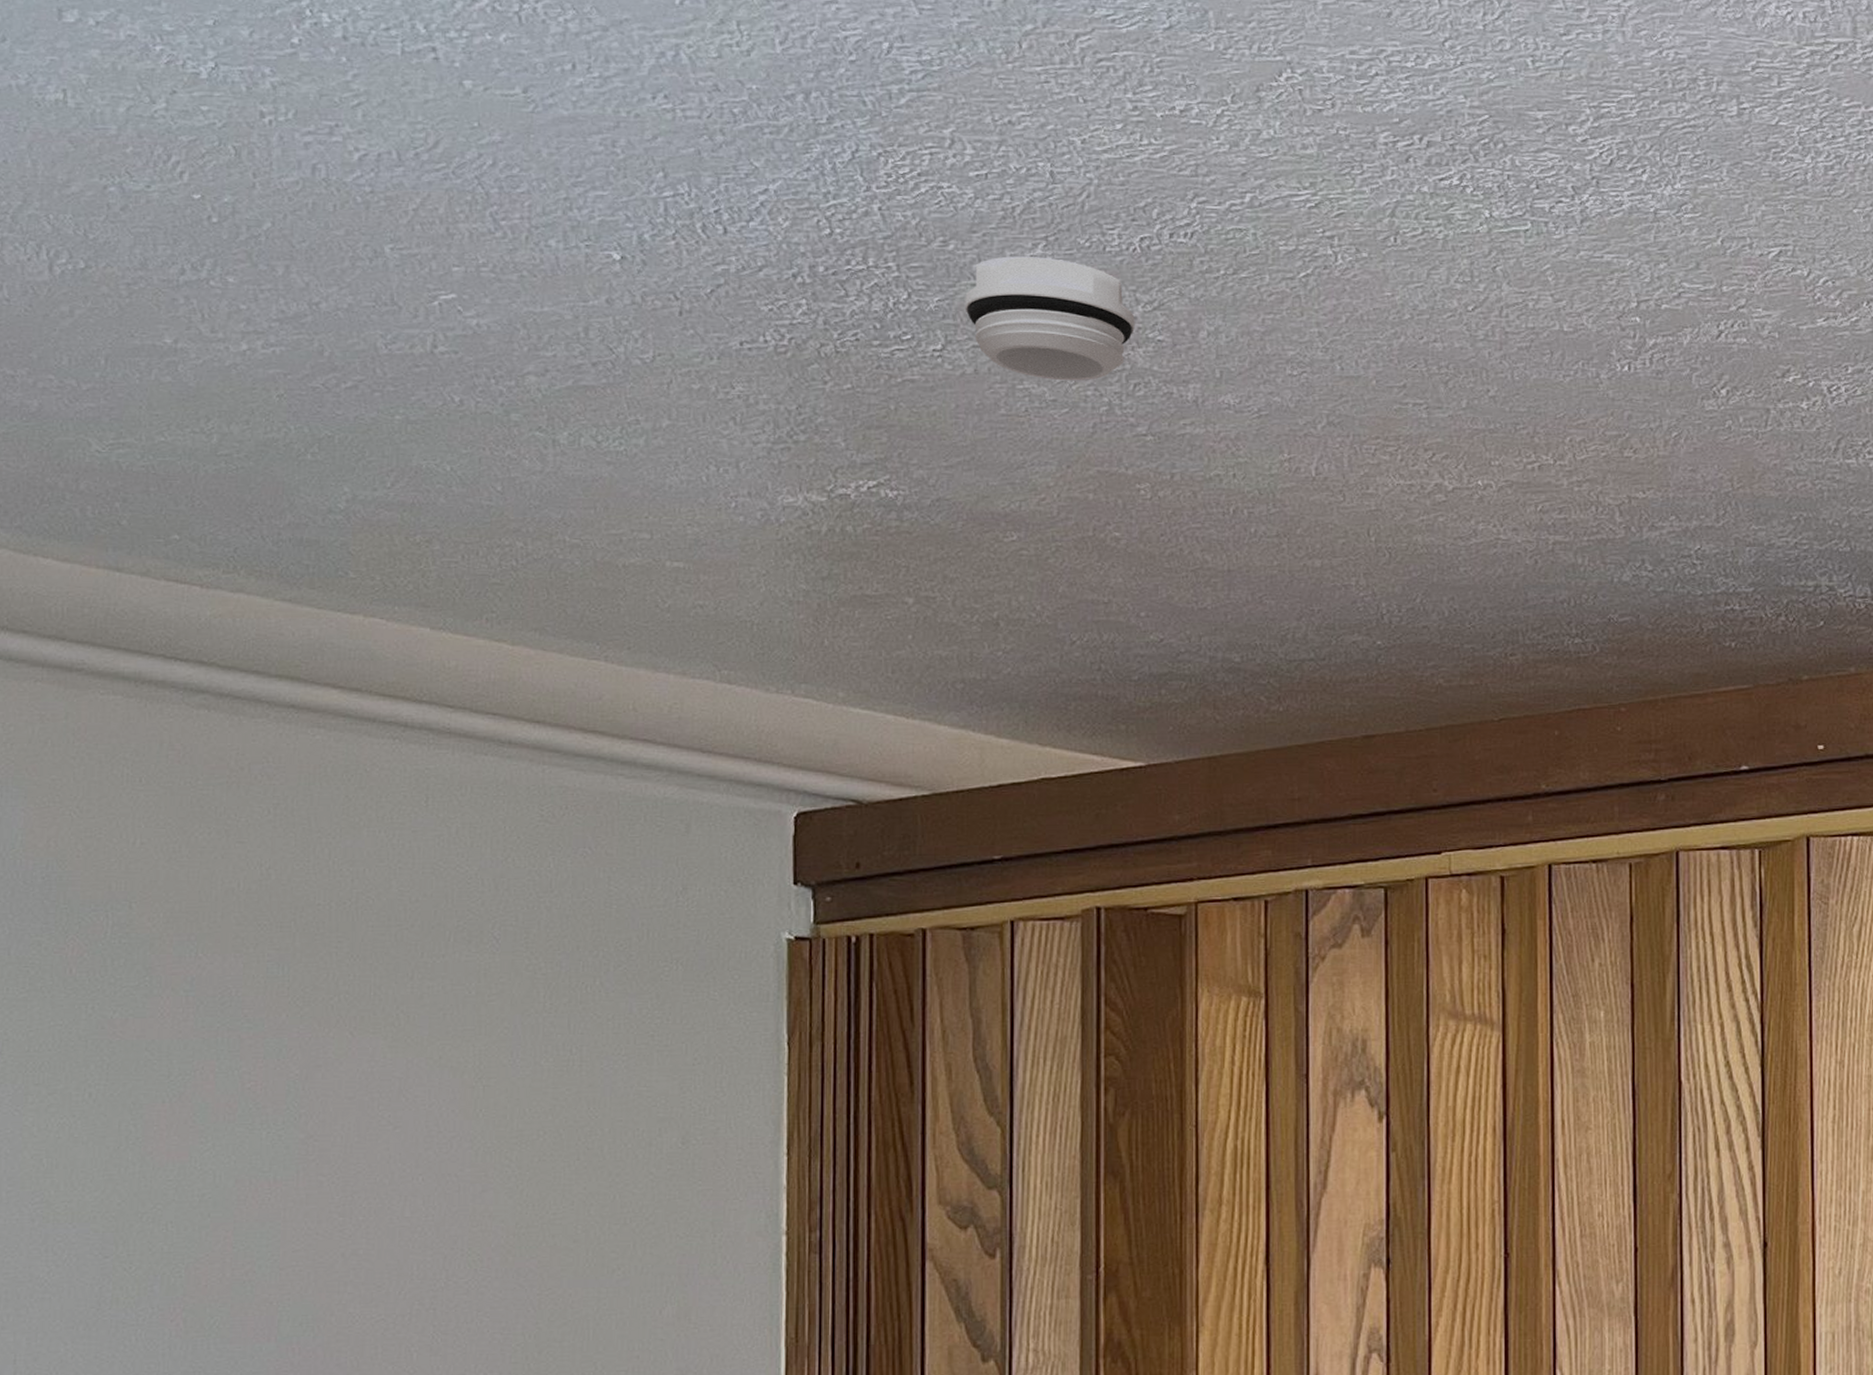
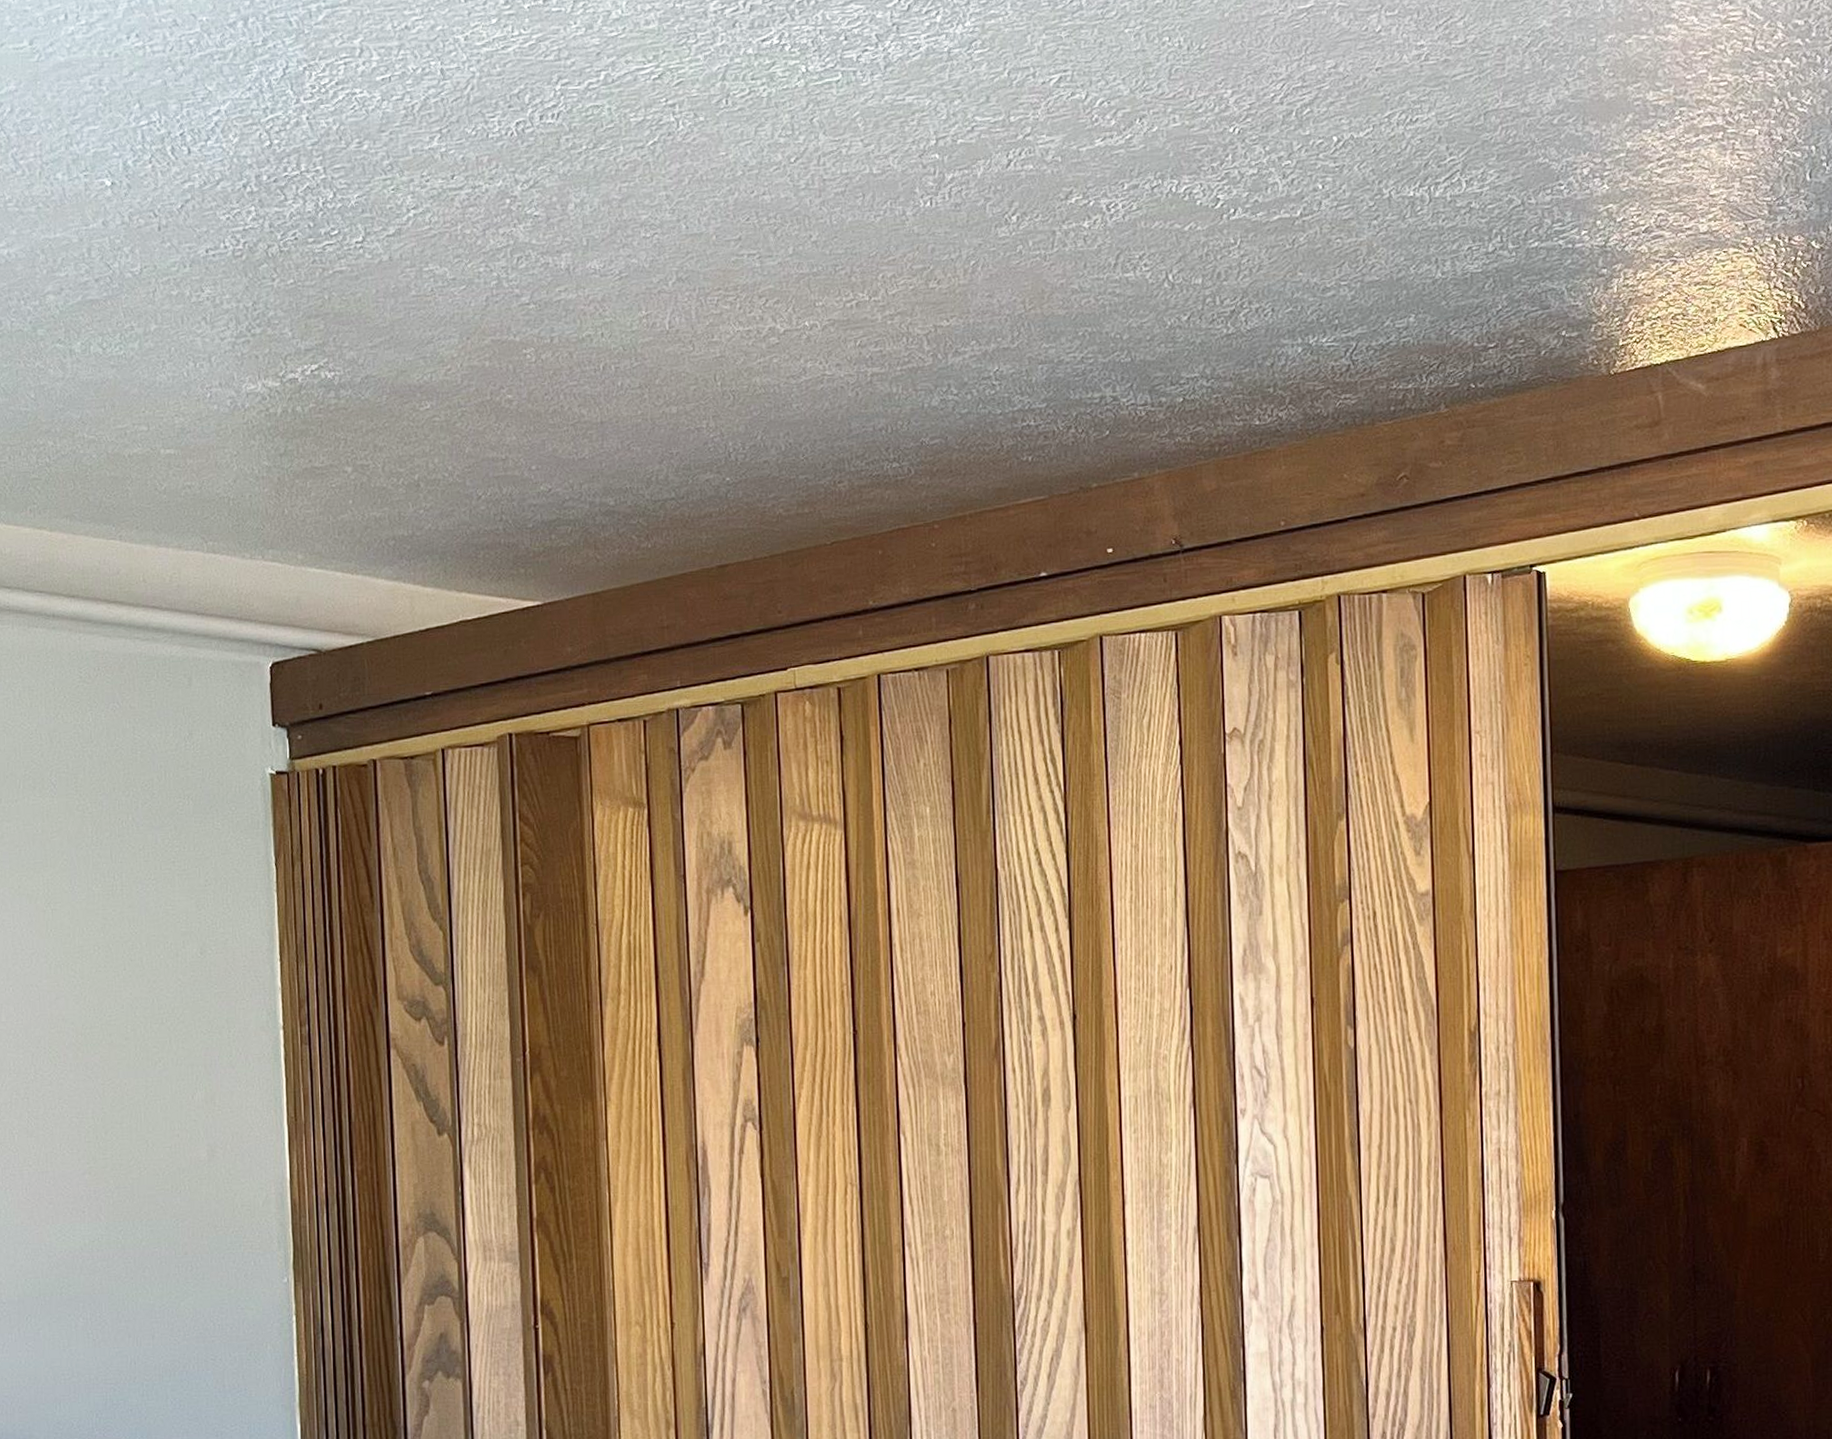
smoke detector: present [965,256,1135,381] -> none [378,148,515,261]

